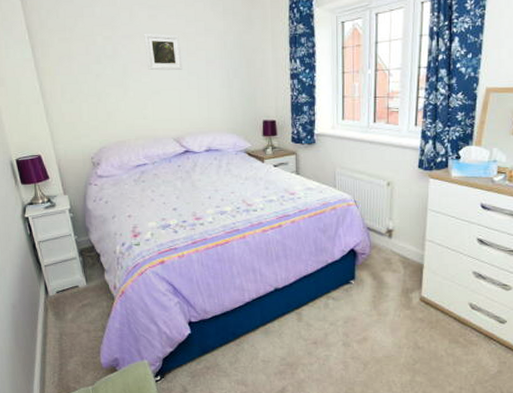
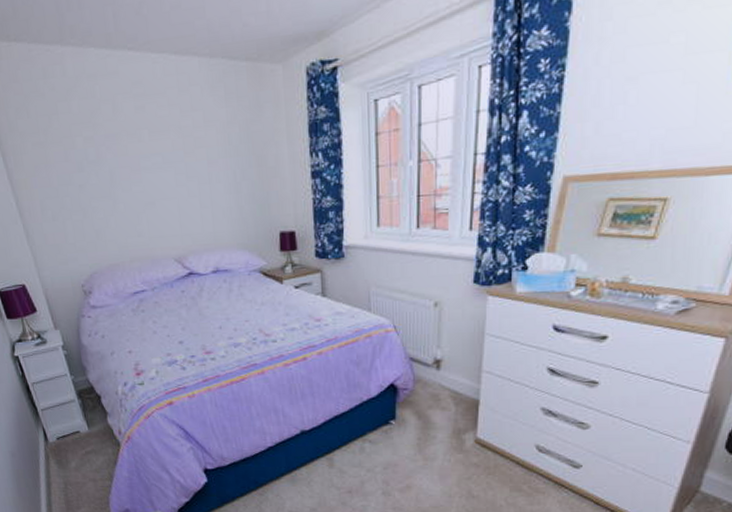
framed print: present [144,34,183,71] -> none [131,130,180,176]

